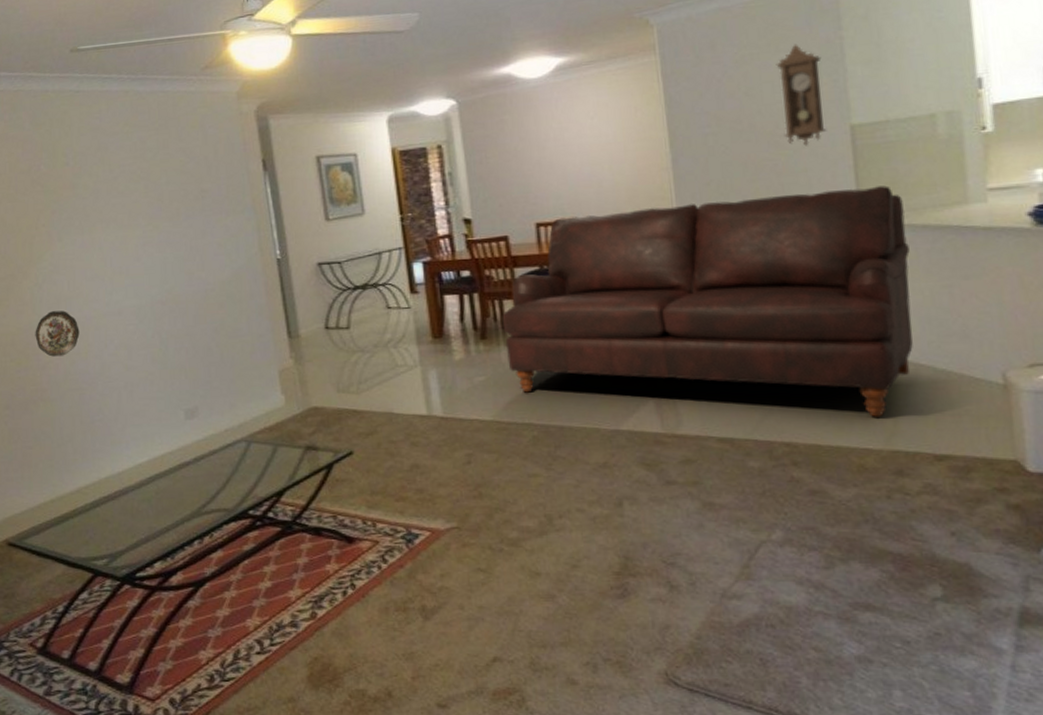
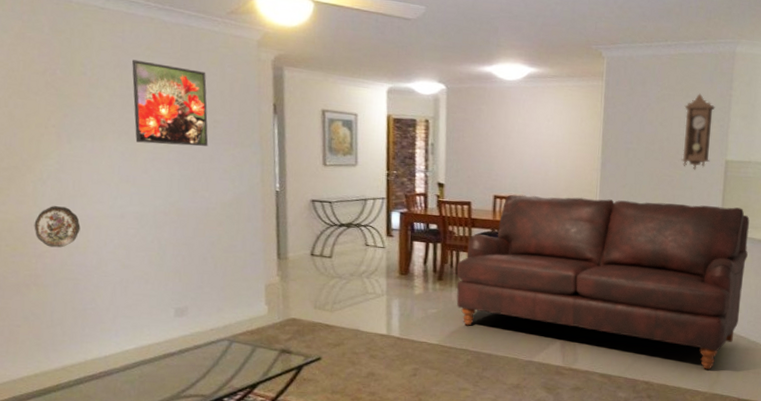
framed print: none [112,138,199,229] -> present [132,60,209,147]

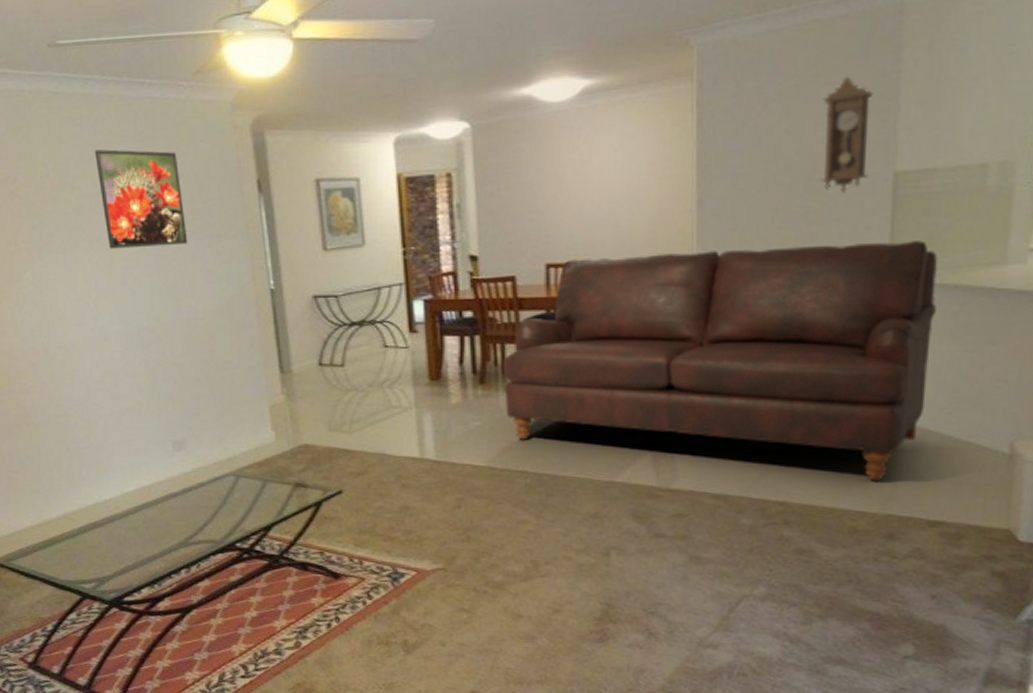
decorative plate: present [34,206,81,248] -> none [17,334,64,381]

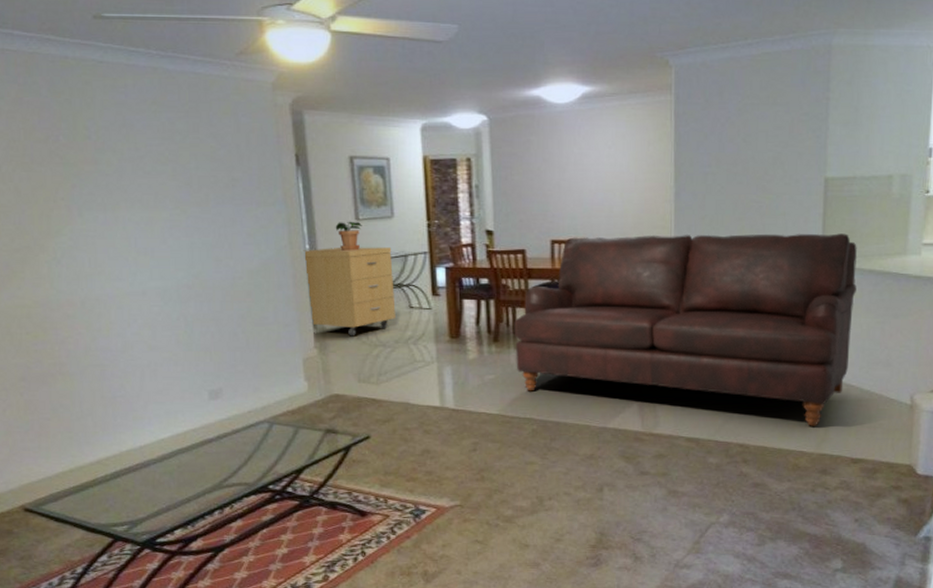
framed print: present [95,149,188,249] -> none [138,117,228,210]
storage cabinet: none [267,279,369,381] -> present [303,247,396,337]
potted plant: none [301,251,330,286] -> present [335,221,362,252]
pendulum clock: present [821,76,874,193] -> none [770,99,810,193]

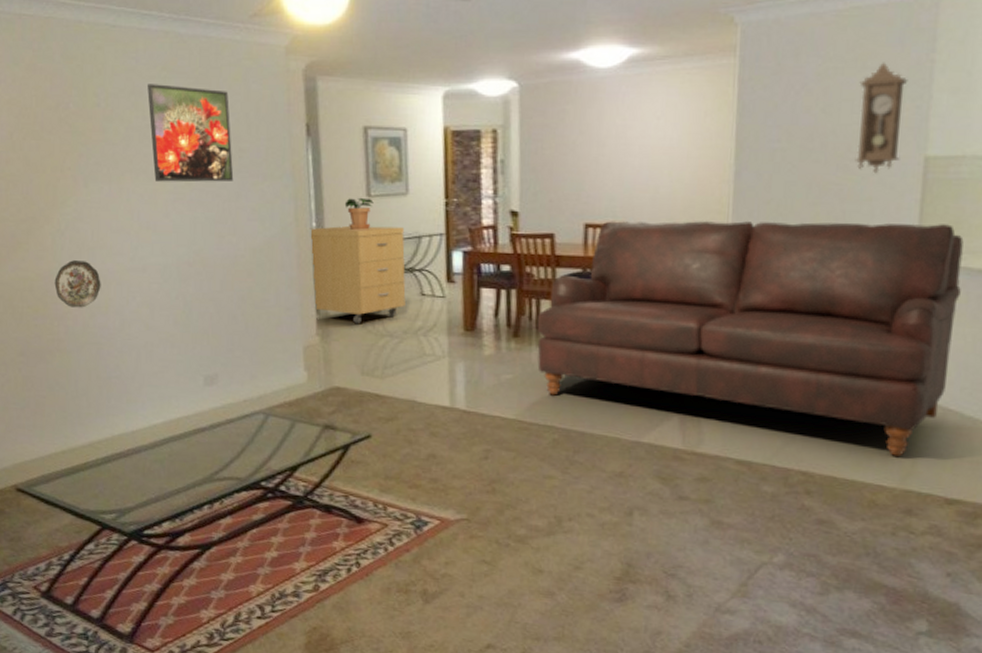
decorative plate: none [53,287,101,332] -> present [54,260,101,308]
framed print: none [138,117,228,210] -> present [147,84,234,182]
pendulum clock: none [770,99,810,193] -> present [855,62,908,174]

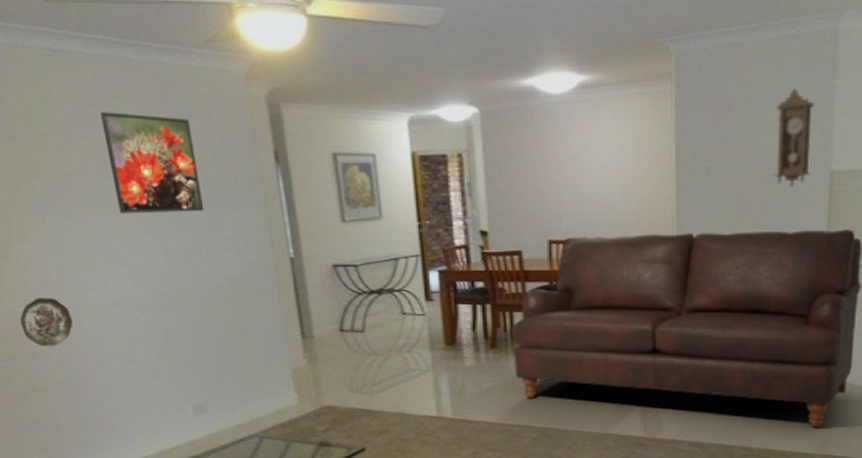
storage cabinet: present [309,226,406,324] -> none [287,250,388,345]
potted plant: present [344,197,374,231] -> none [320,223,349,256]

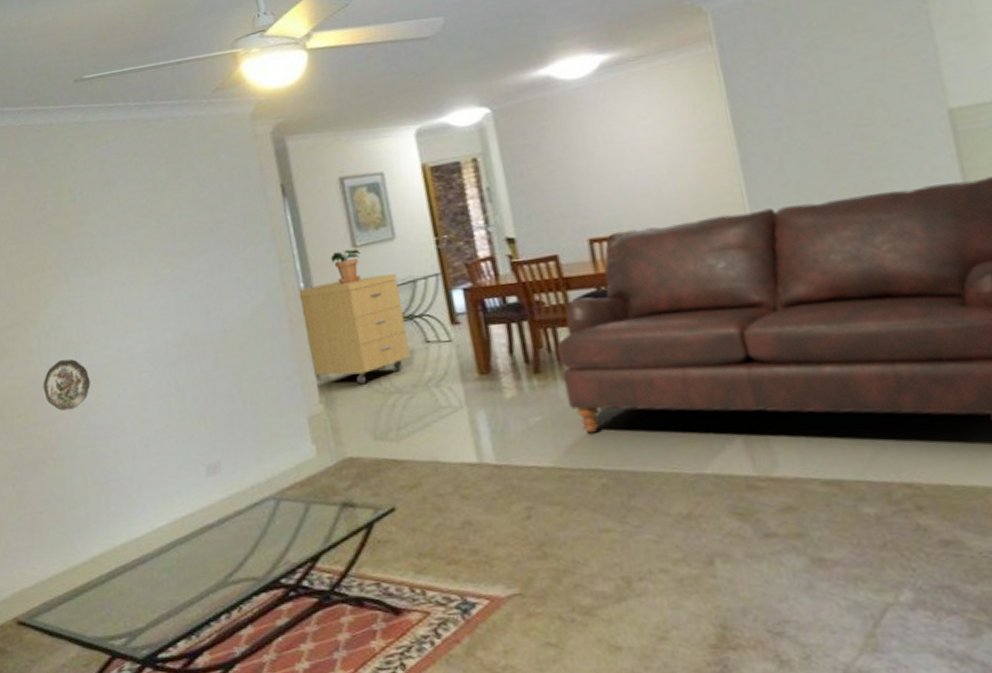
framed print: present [101,112,204,214] -> none [120,166,214,267]
storage cabinet: none [287,250,388,345] -> present [297,273,411,385]
potted plant: none [320,223,349,256] -> present [330,249,361,286]
pendulum clock: present [774,88,815,187] -> none [853,22,921,136]

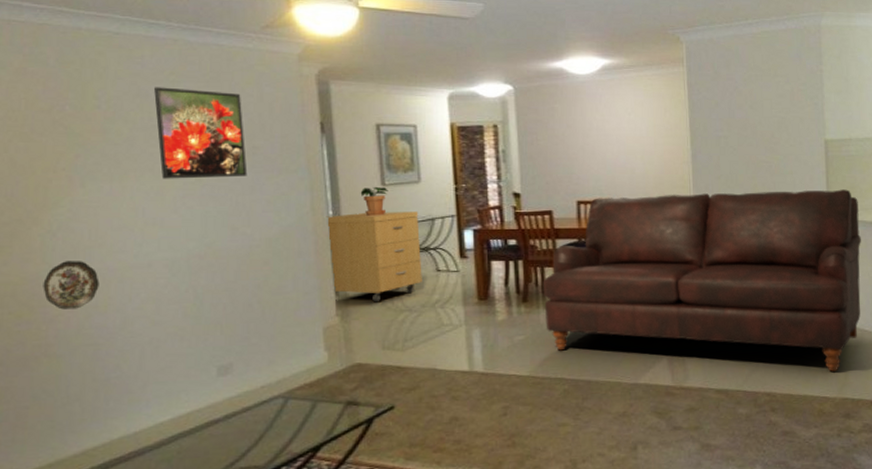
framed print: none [120,166,214,267] -> present [154,87,248,179]

